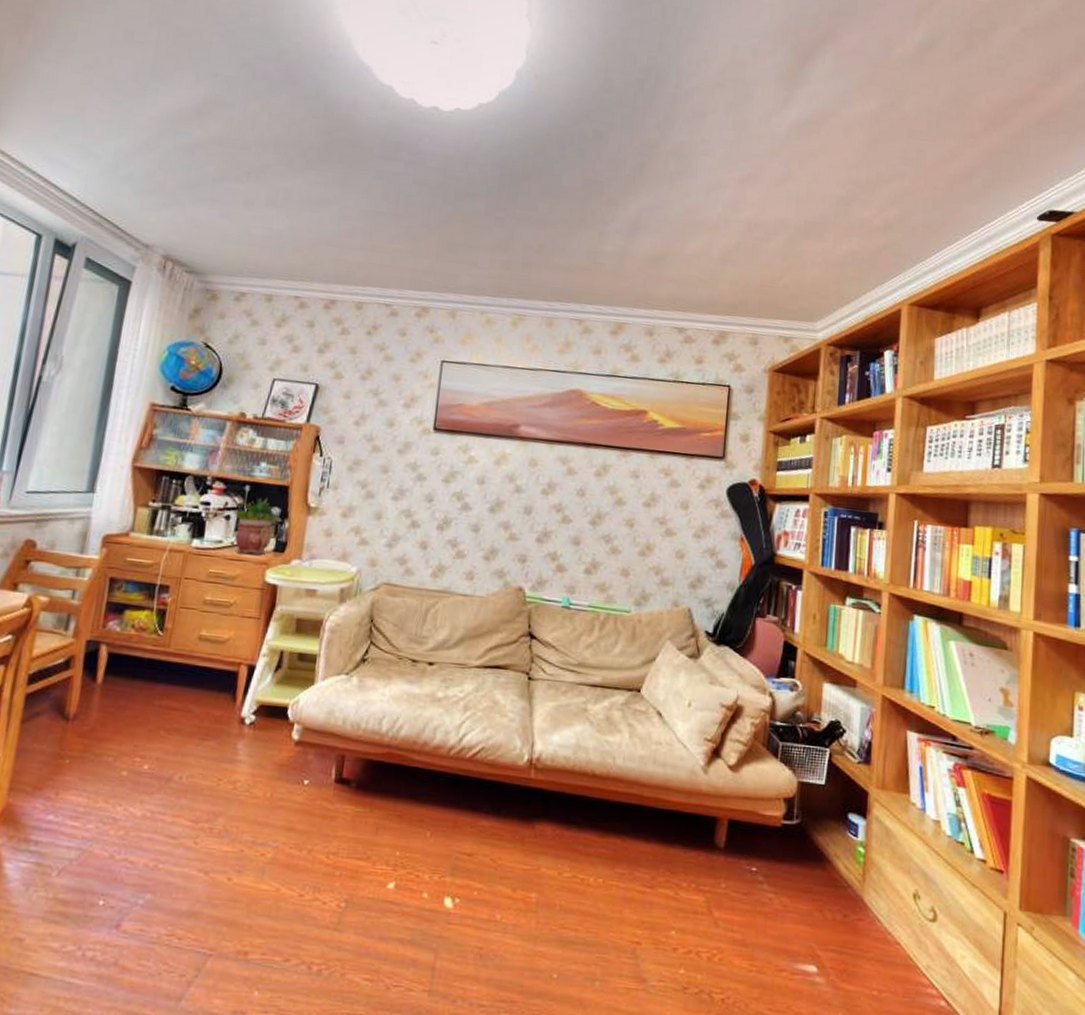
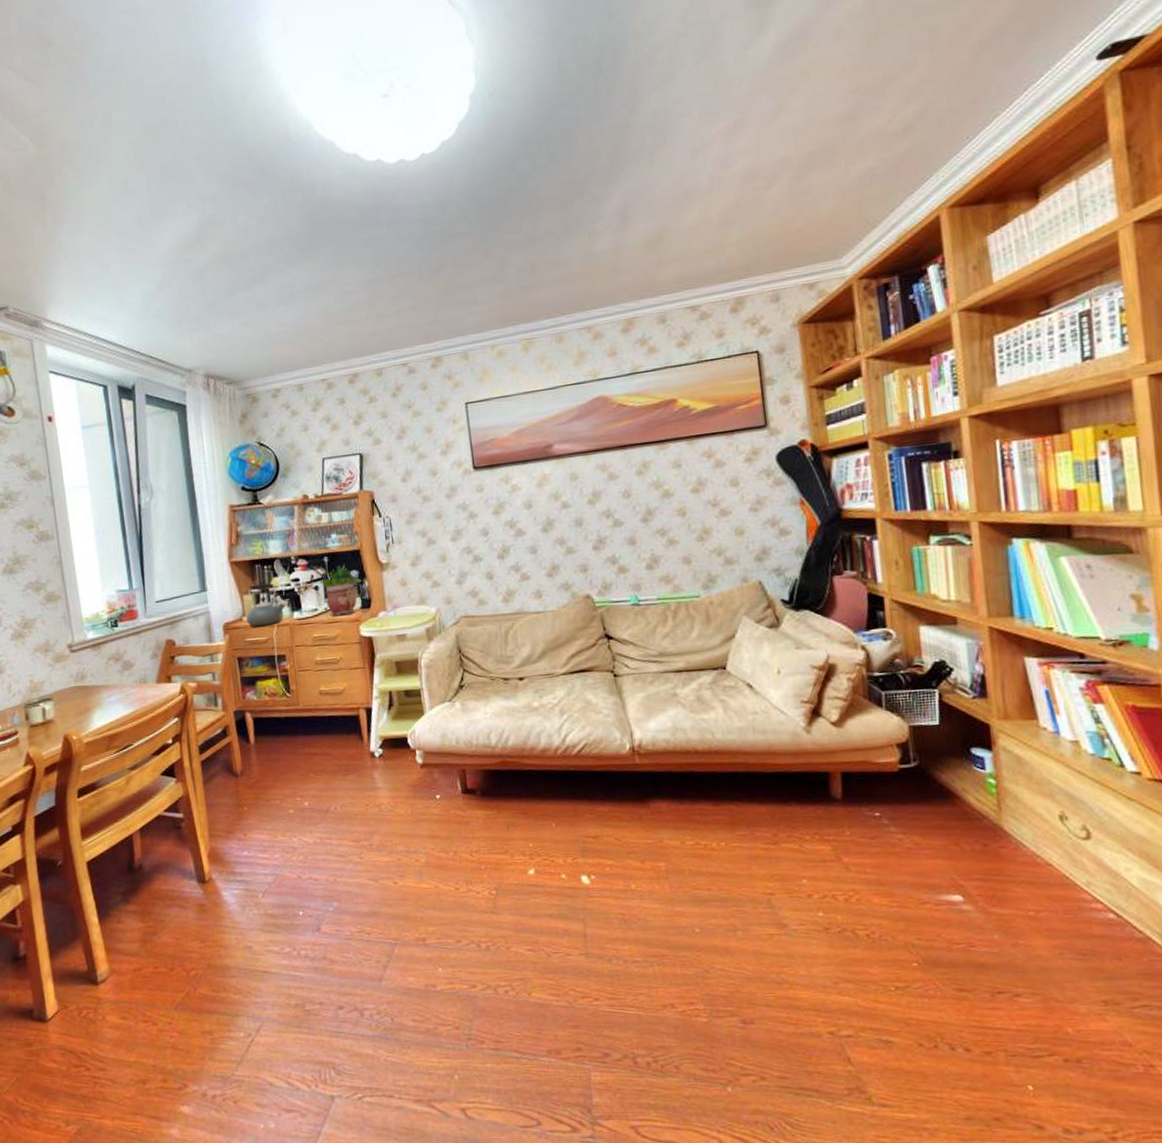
kettle: none [133,498,189,549] -> present [246,583,288,627]

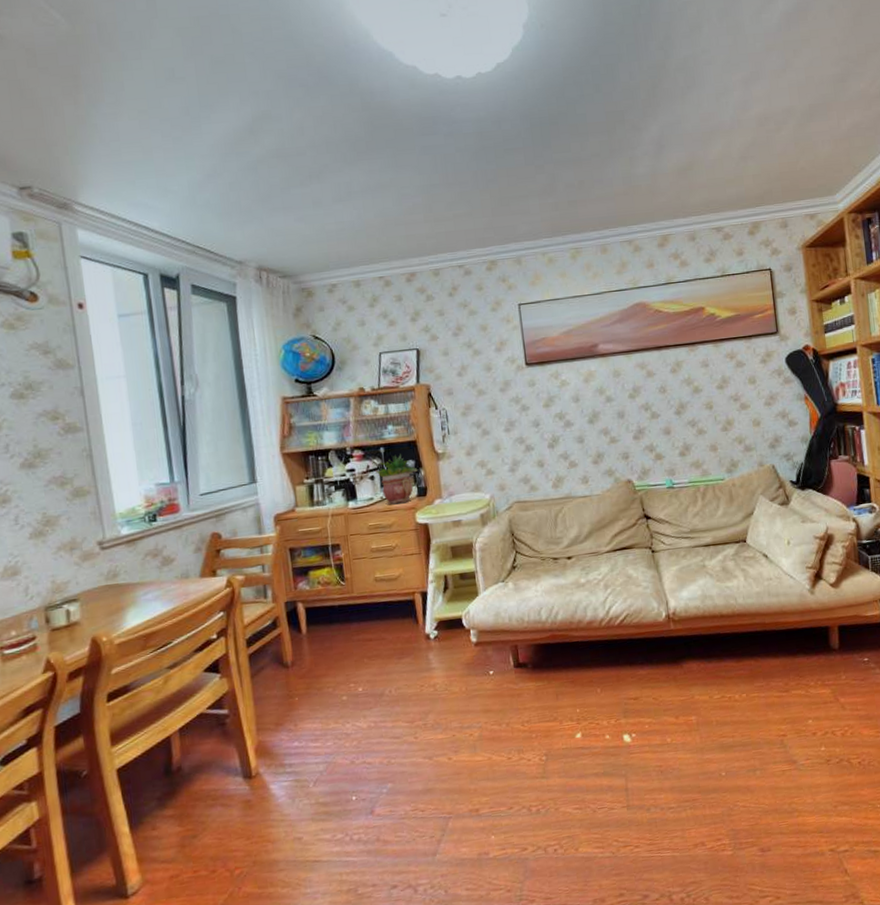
kettle: present [246,583,288,627] -> none [298,474,343,518]

